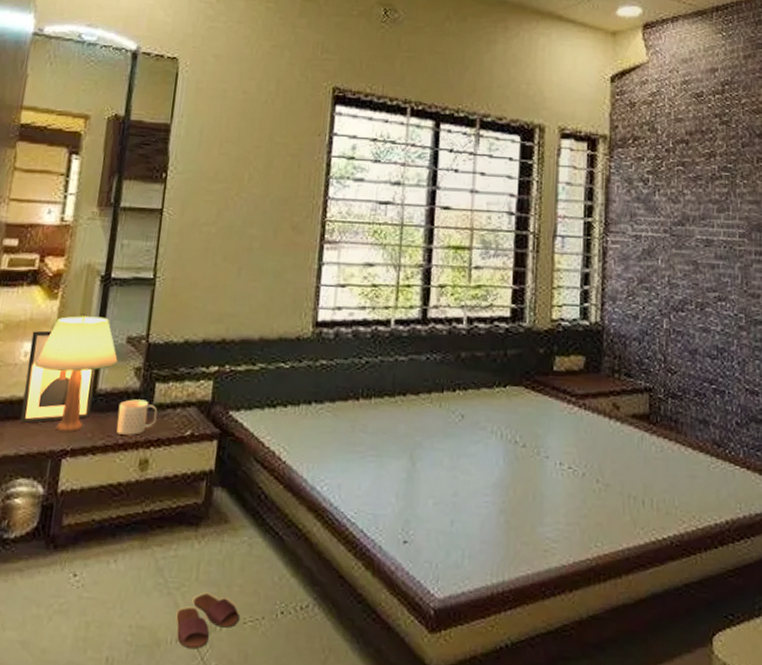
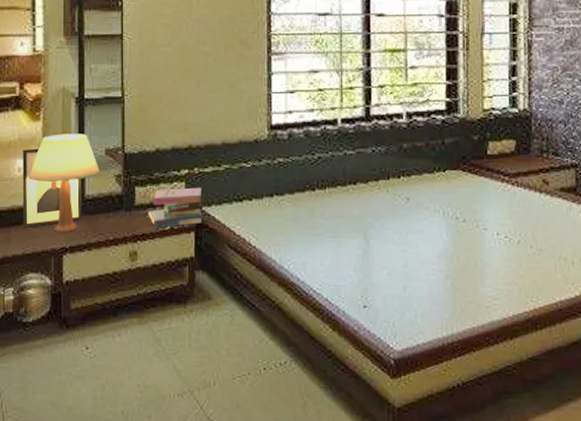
mug: present [117,399,158,435] -> none [105,202,140,232]
books: none [166,387,232,433] -> present [148,187,204,227]
slippers: present [177,593,239,648] -> none [177,357,229,400]

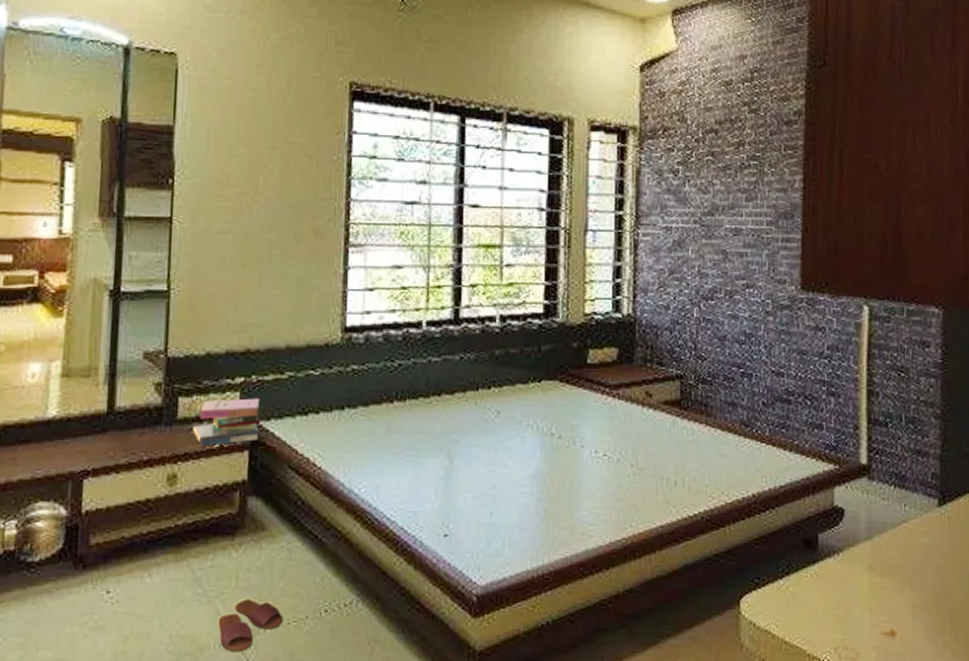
picture frame: present [22,148,82,228] -> none [34,350,112,447]
table lamp: present [28,131,101,233] -> none [44,330,137,453]
slippers: none [177,357,229,400] -> present [219,599,283,651]

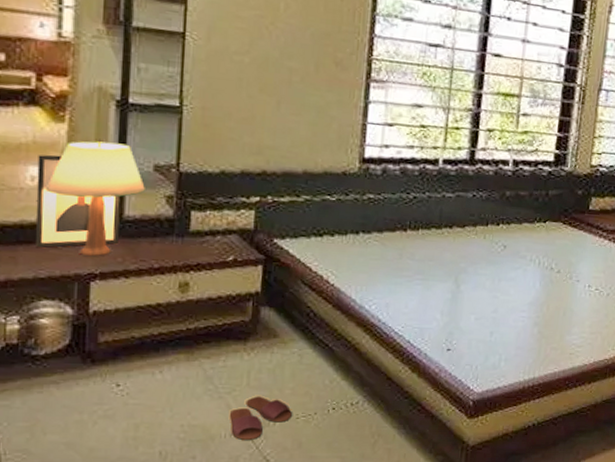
picture frame: none [34,350,112,447] -> present [35,154,121,248]
table lamp: none [44,330,137,453] -> present [45,139,147,257]
books: present [193,398,261,445] -> none [206,216,276,258]

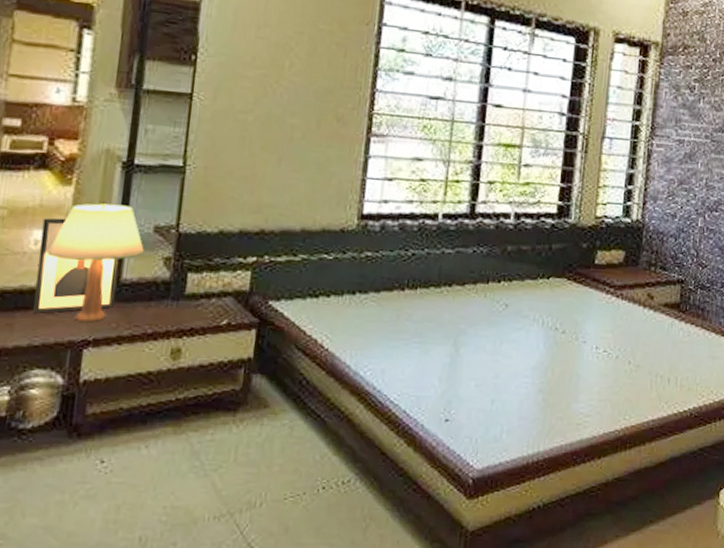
slippers: present [230,396,292,440] -> none [214,474,280,524]

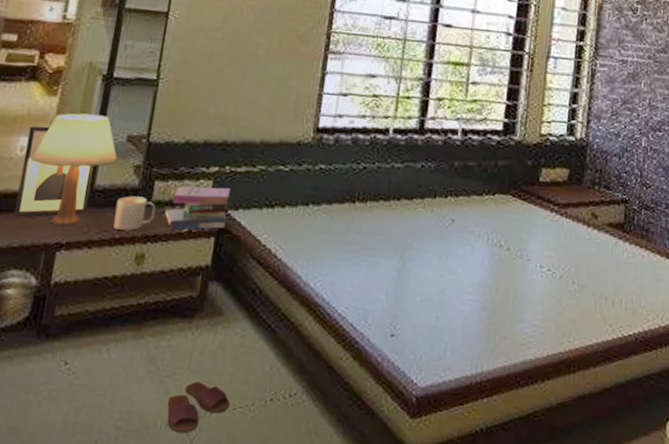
mug: none [145,289,190,325] -> present [113,196,156,231]
books: none [200,277,271,322] -> present [165,186,230,229]
slippers: none [214,474,280,524] -> present [167,381,229,432]

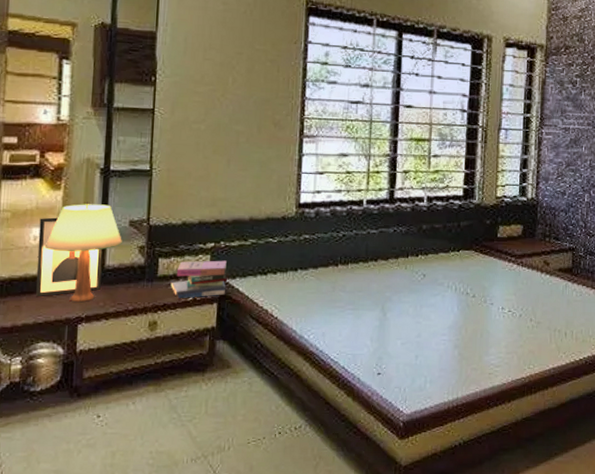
mug: present [113,196,156,231] -> none [126,273,162,302]
slippers: present [167,381,229,432] -> none [191,423,244,465]

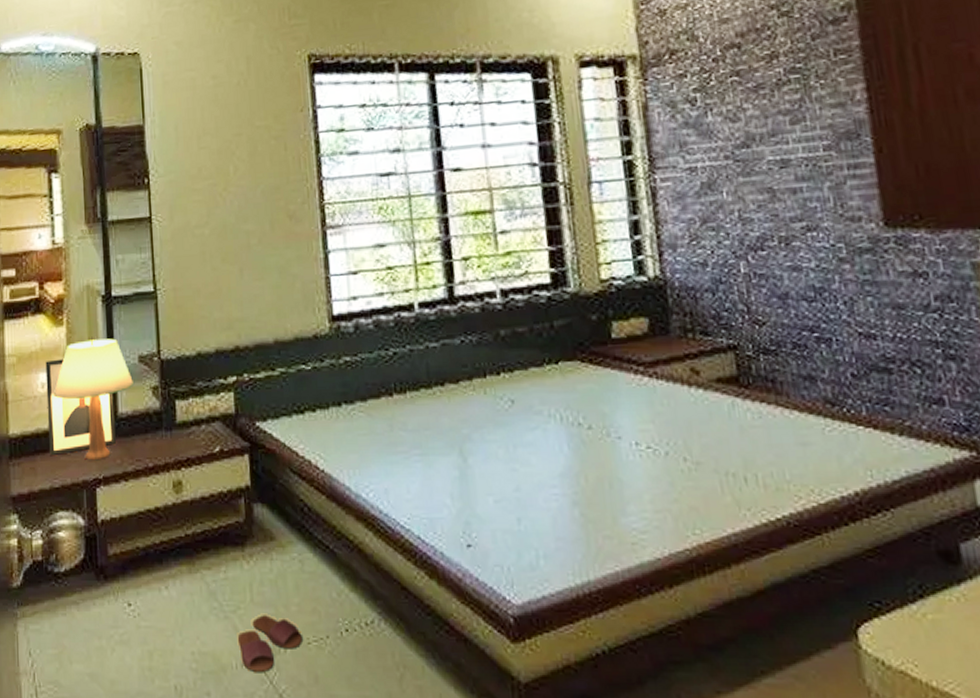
books: present [170,260,228,298] -> none [192,397,258,450]
slippers: none [191,423,244,465] -> present [238,615,302,672]

